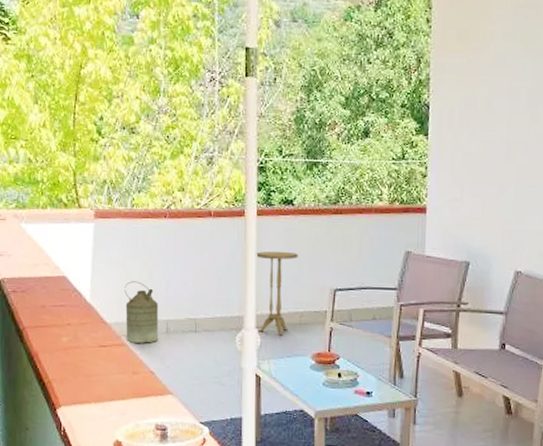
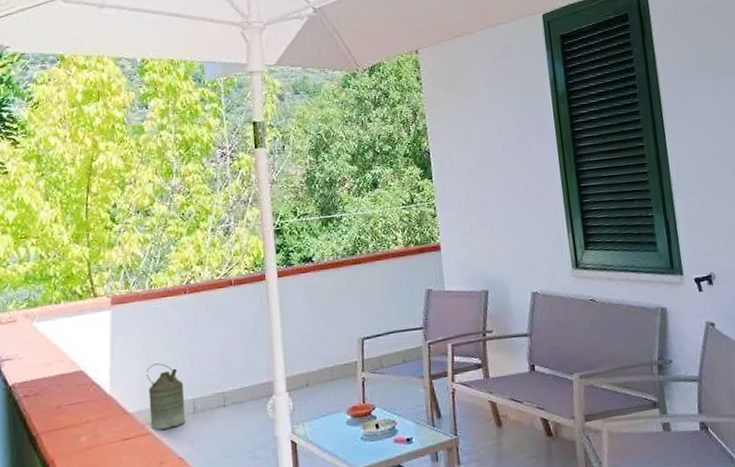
side table: present [255,251,299,336] -> none [279,308,324,395]

